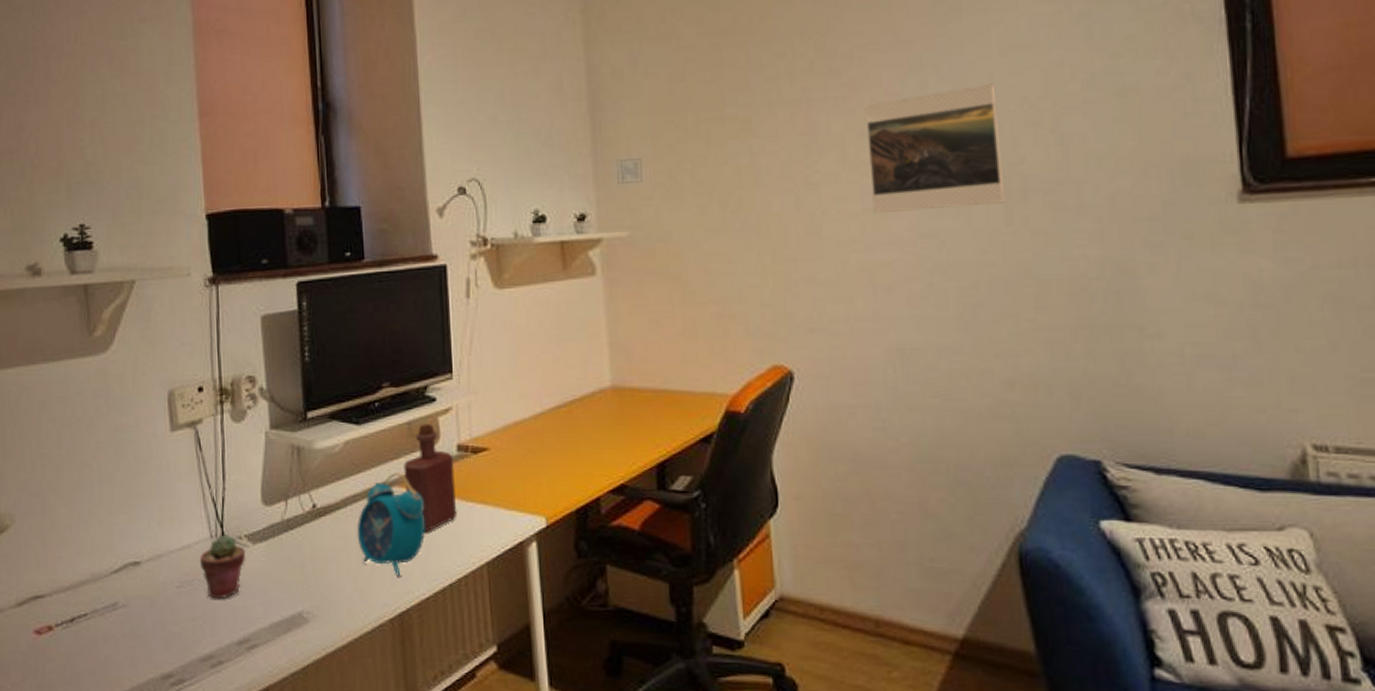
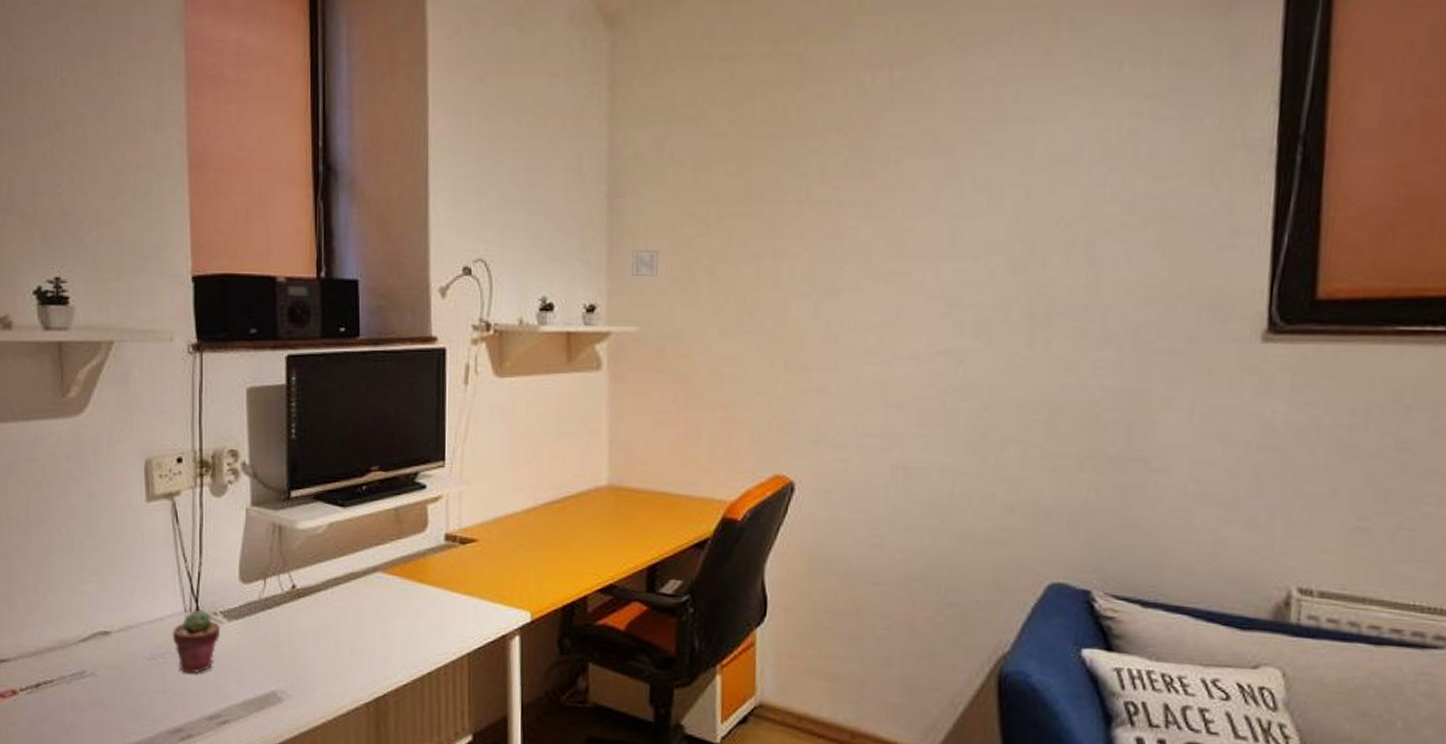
alarm clock: present [357,473,426,577] -> none [336,558,408,662]
bottle: present [403,424,458,531] -> none [388,510,441,619]
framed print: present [865,83,1005,214] -> none [893,199,1033,327]

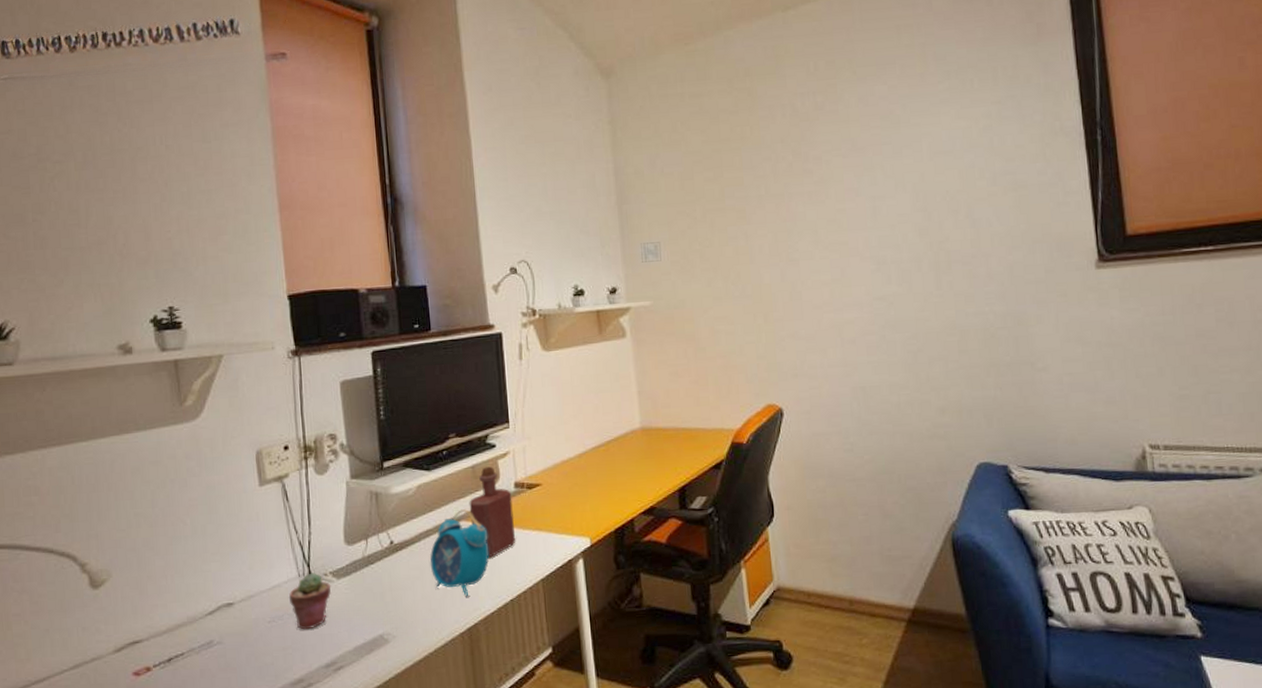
alarm clock: none [336,558,408,662] -> present [430,509,489,597]
bottle: none [388,510,441,619] -> present [469,466,516,557]

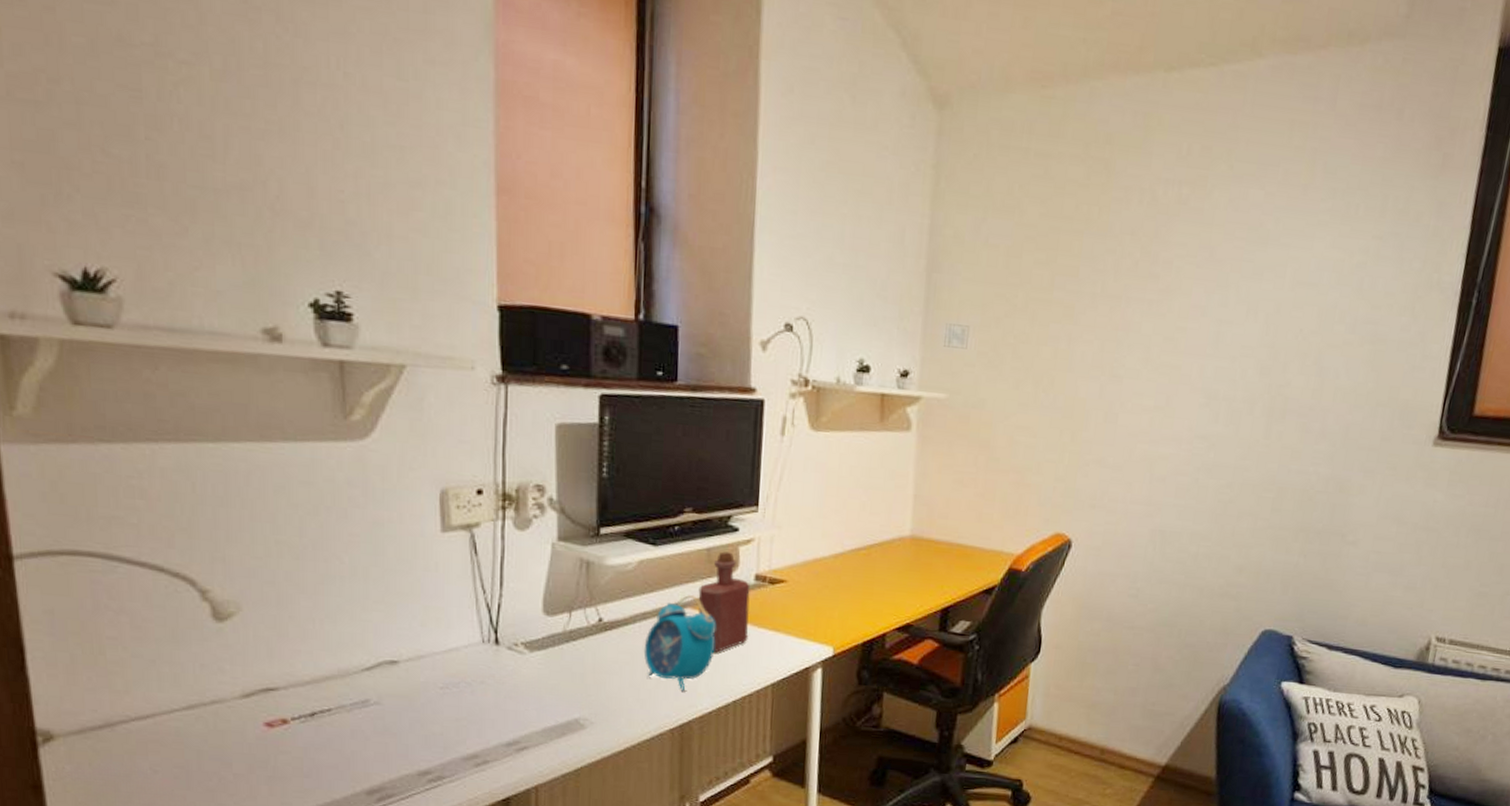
potted succulent: present [288,572,332,630] -> none [468,640,522,703]

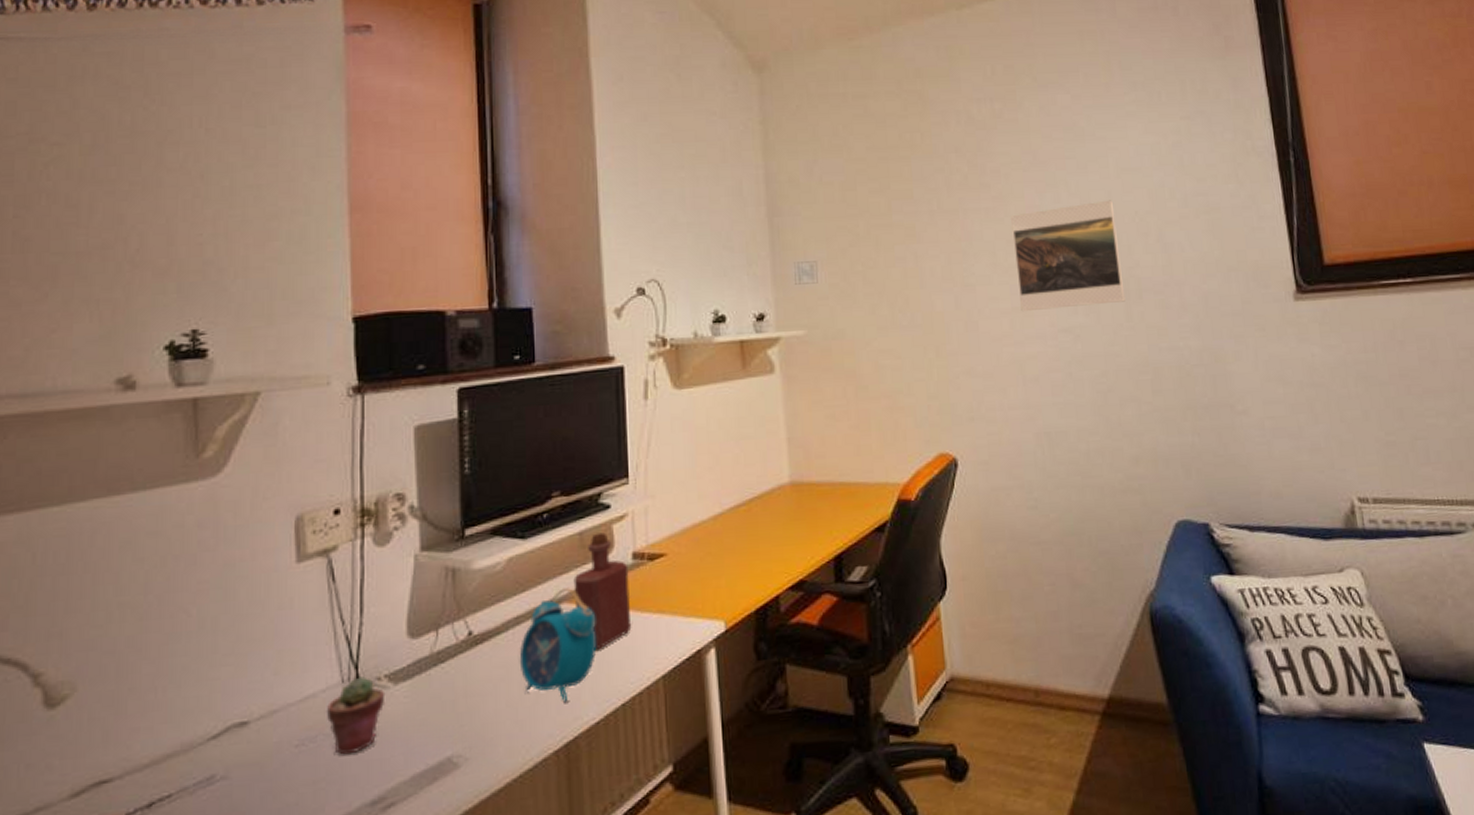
potted succulent: none [468,640,522,703] -> present [326,676,386,755]
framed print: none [1163,311,1280,419] -> present [1011,200,1125,312]

